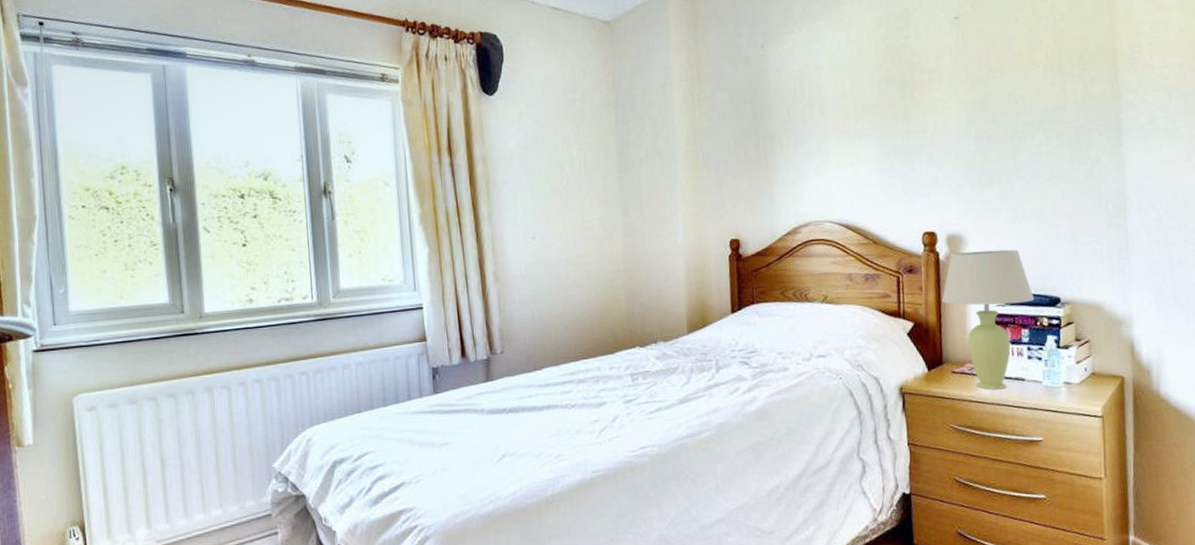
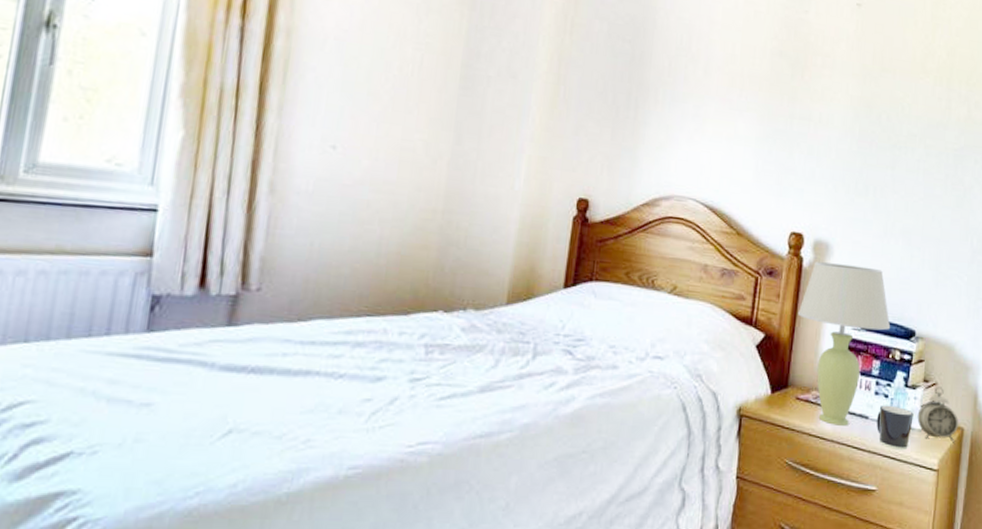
mug: none [1033,366,1070,404] -> present [877,405,914,451]
alarm clock: none [1073,343,1118,391] -> present [917,386,958,443]

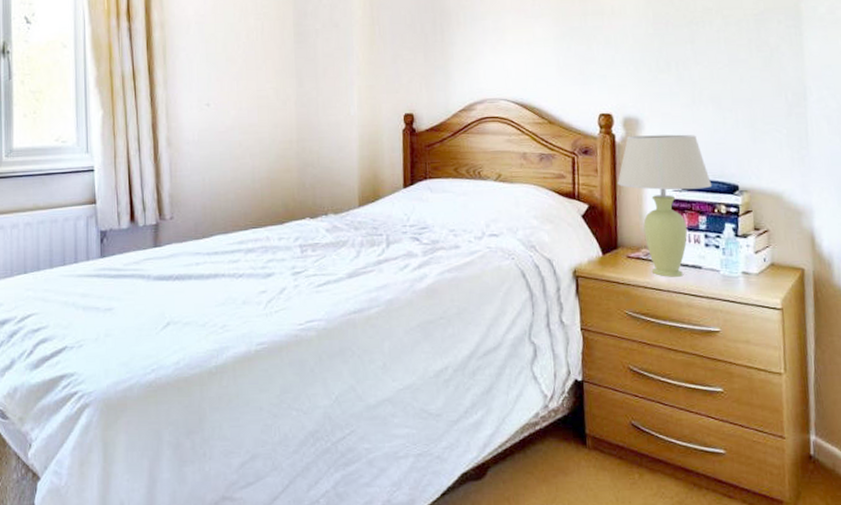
mug: present [877,405,914,451] -> none [710,254,749,294]
alarm clock: present [917,386,958,443] -> none [752,233,798,283]

